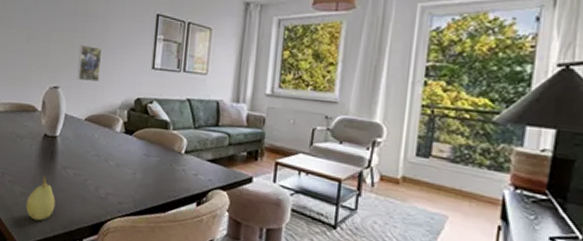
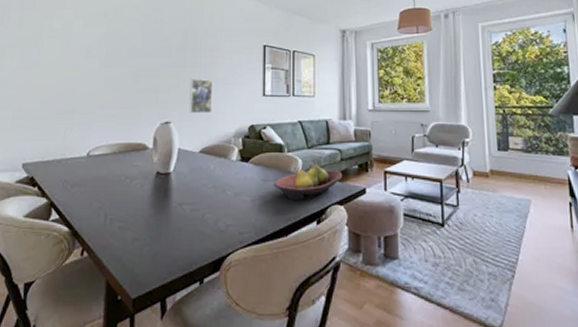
fruit: present [26,174,56,221] -> none [138,214,172,267]
fruit bowl: none [156,146,230,181] -> present [274,165,343,201]

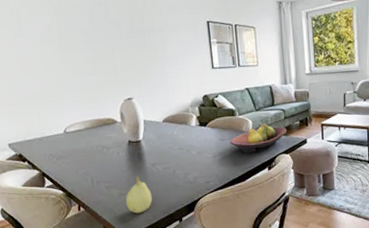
fruit: none [138,214,172,267] -> present [125,174,153,214]
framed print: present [189,78,213,114] -> none [144,57,169,90]

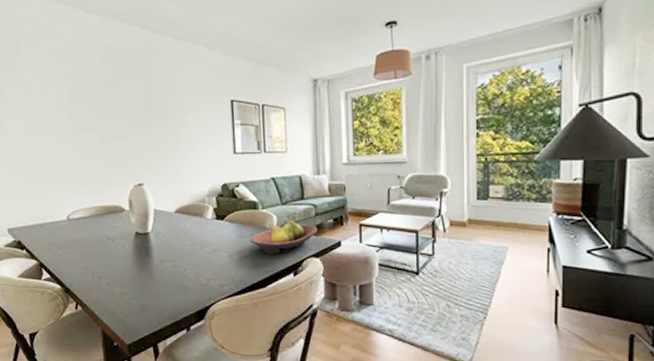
fruit: present [125,174,153,214] -> none [127,271,158,317]

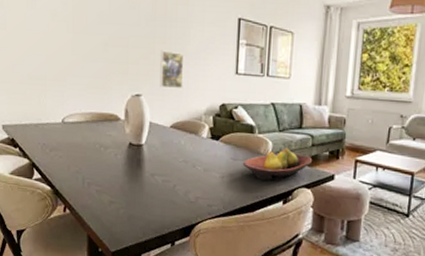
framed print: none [159,138,184,175] -> present [159,50,184,89]

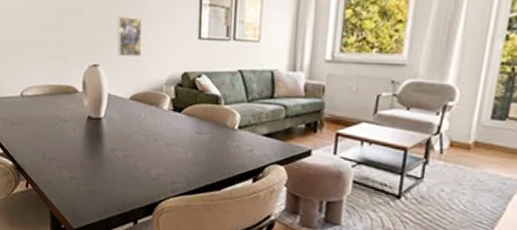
fruit bowl: present [243,148,313,182] -> none [208,120,287,157]

